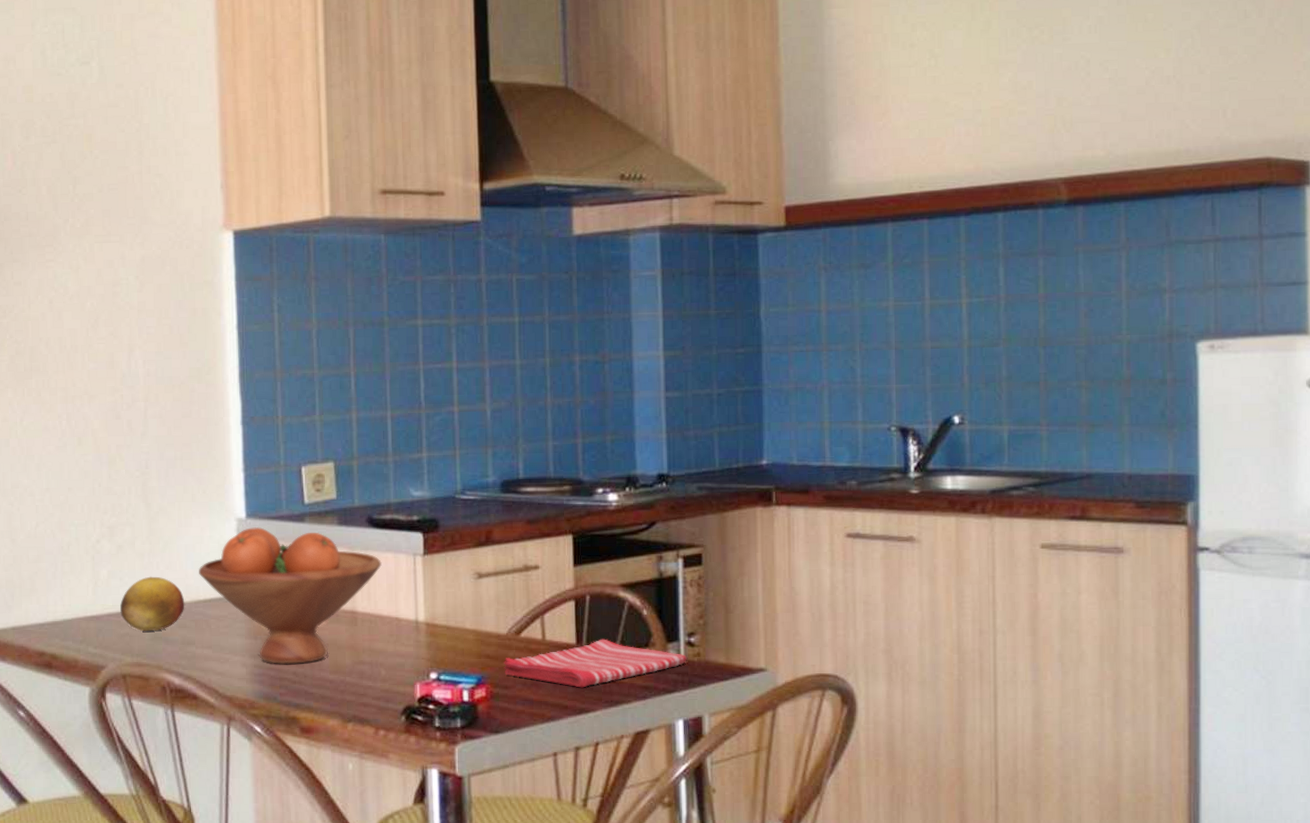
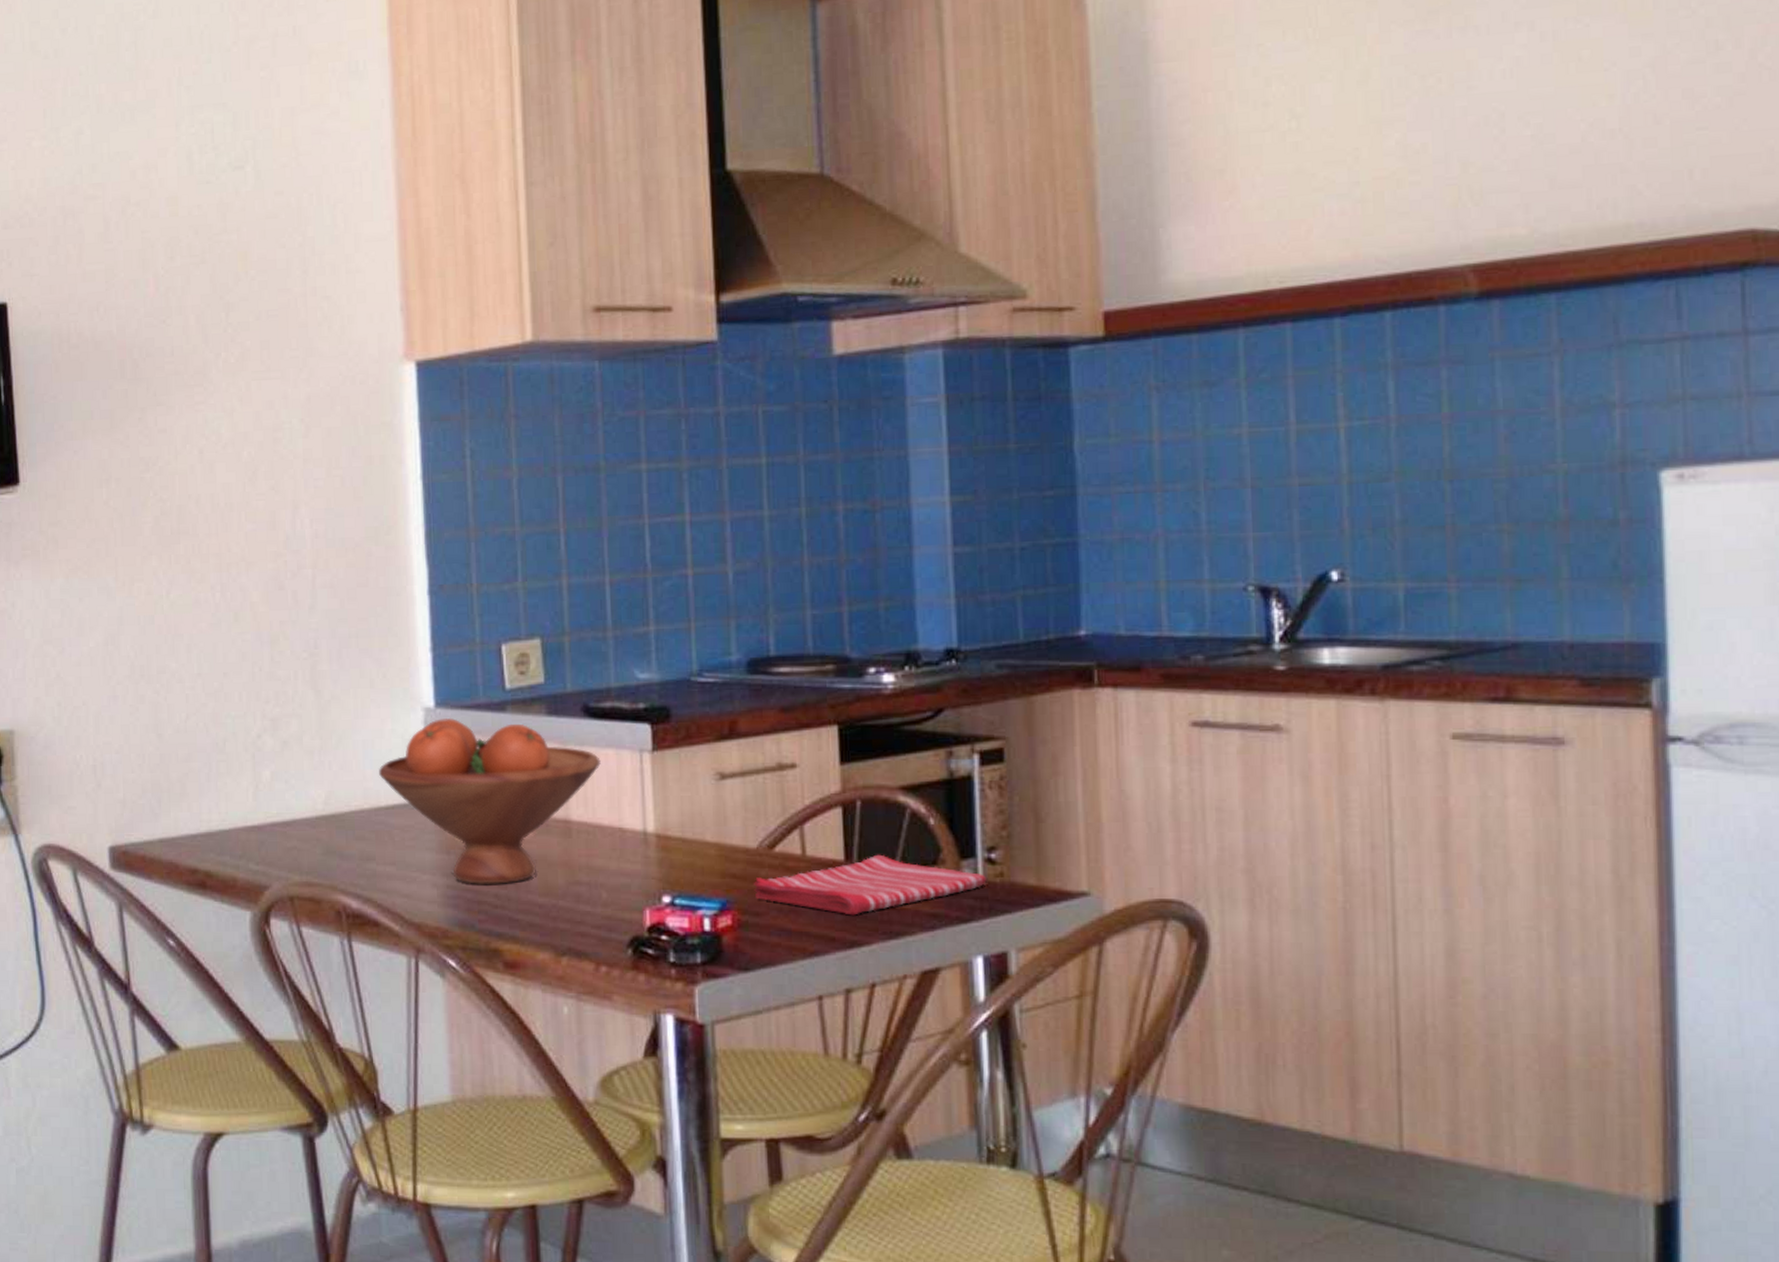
fruit: present [120,576,185,631] -> none [286,778,363,844]

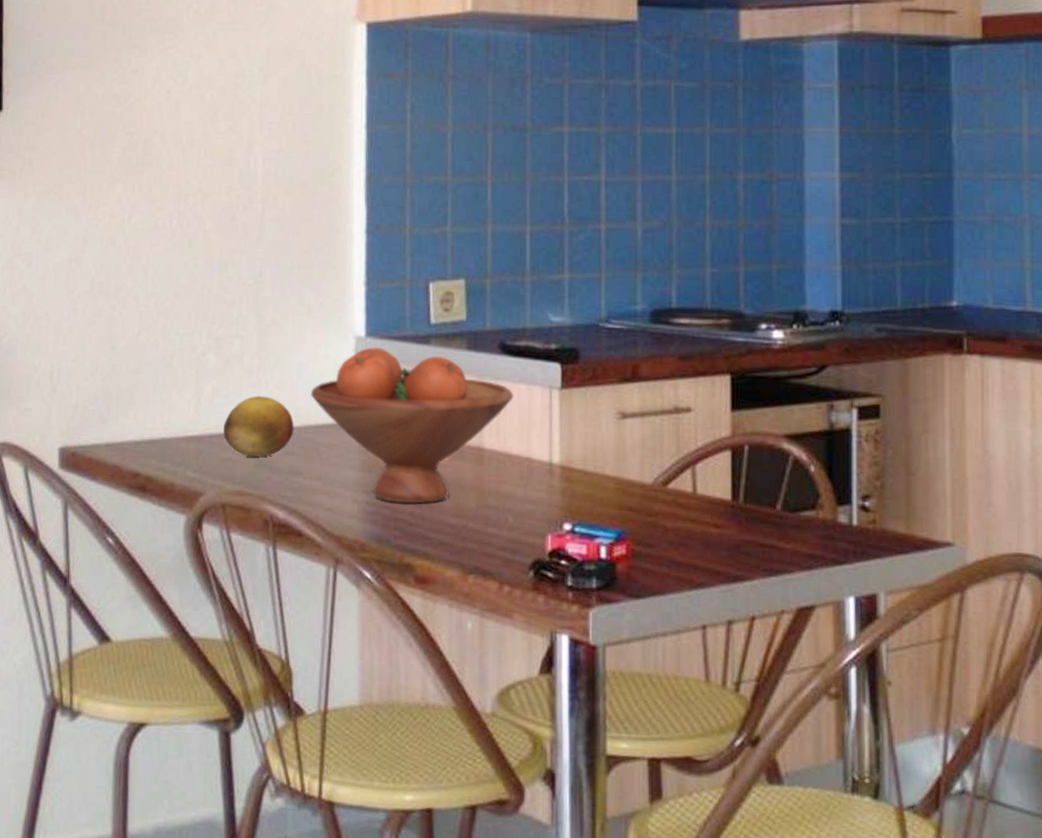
fruit: none [286,778,363,844] -> present [223,395,294,457]
dish towel: present [754,854,987,916] -> none [648,496,860,552]

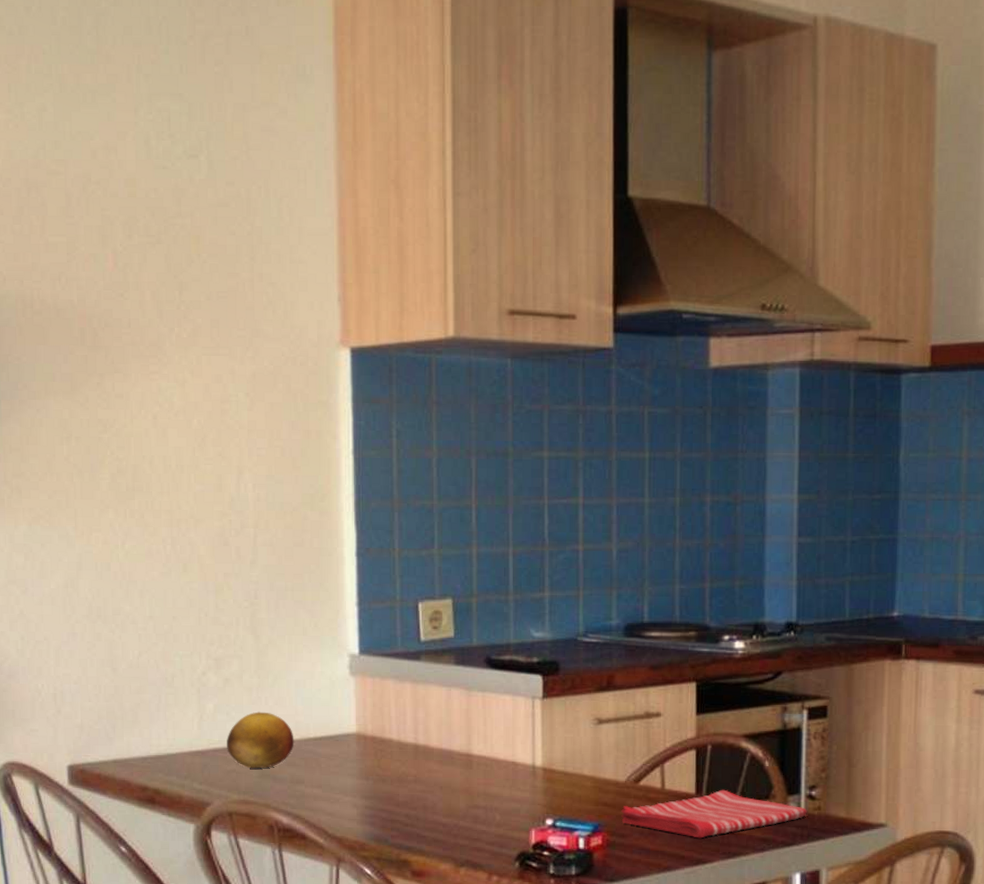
fruit bowl: present [311,346,514,504] -> none [309,663,499,806]
dish towel: none [648,496,860,552] -> present [621,789,807,839]

